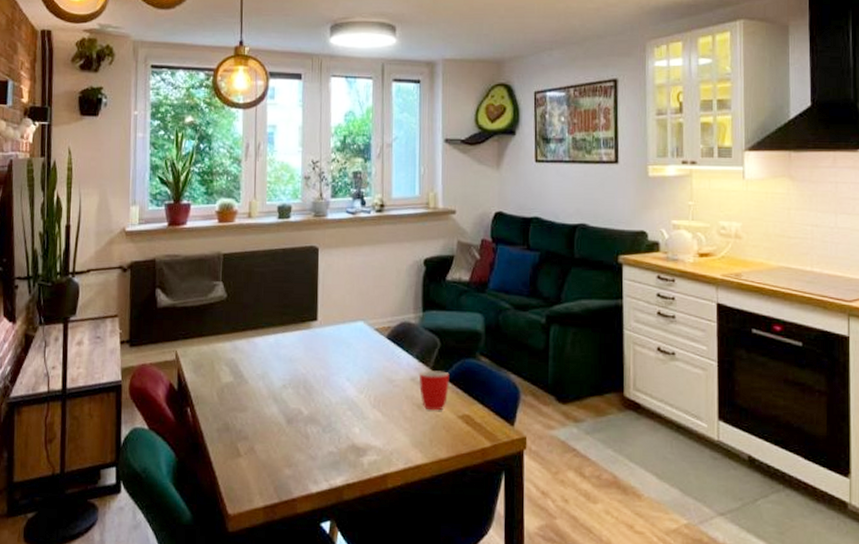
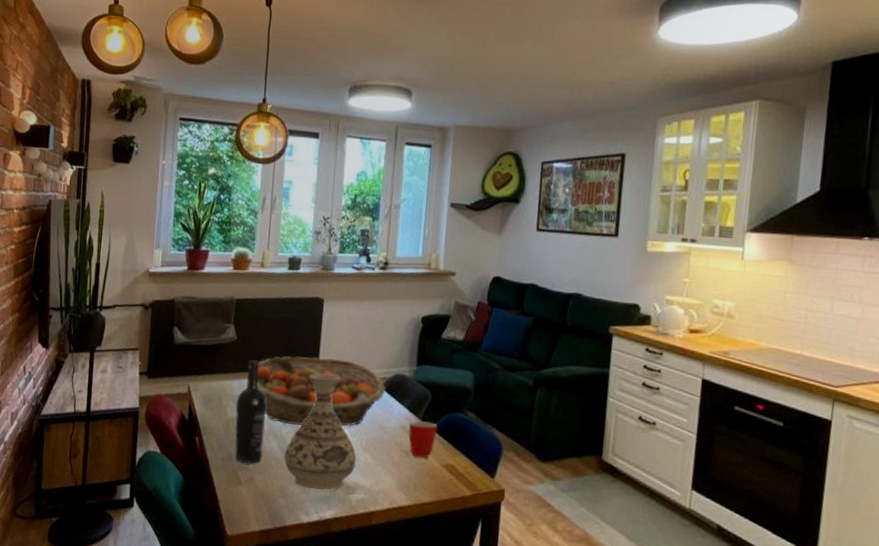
wine bottle: none [230,319,264,432] -> present [234,360,267,464]
fruit basket: none [251,310,391,386] -> present [257,356,386,427]
vase: none [287,328,365,456] -> present [284,374,356,491]

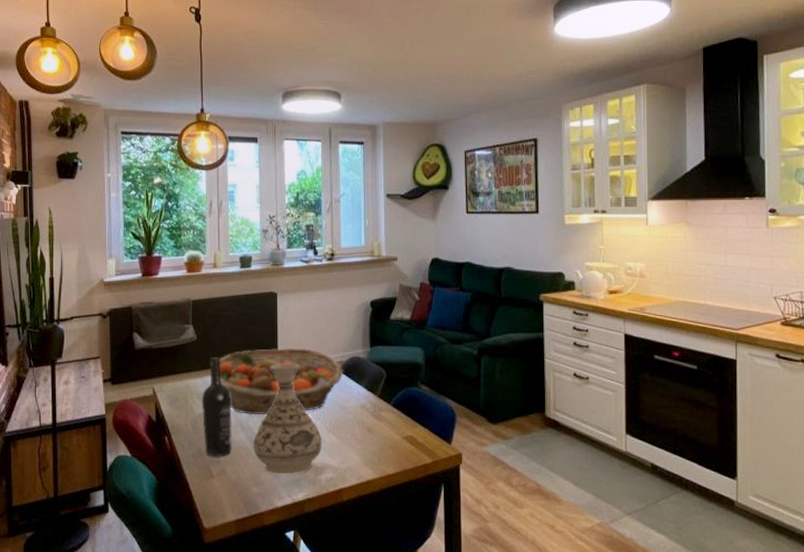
mug: present [408,421,438,459] -> none [368,398,395,433]

